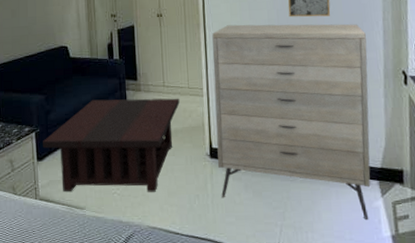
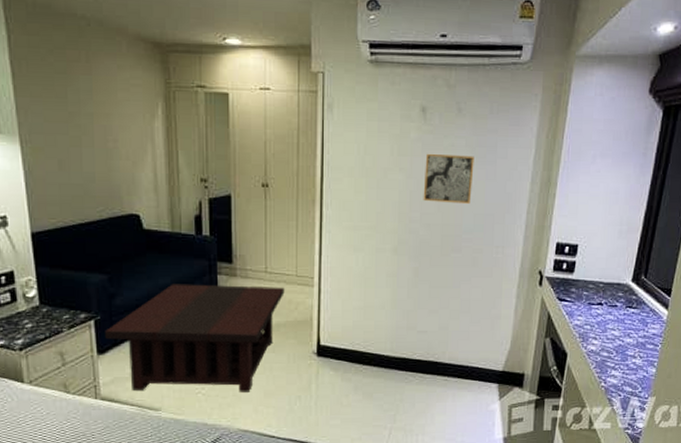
dresser: present [212,24,371,219] -> none [326,204,506,422]

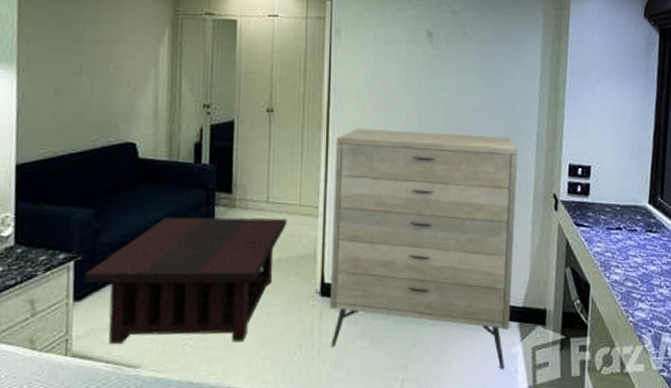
dresser: none [326,204,506,422] -> present [330,128,517,369]
wall art: present [423,153,474,204] -> none [432,76,481,126]

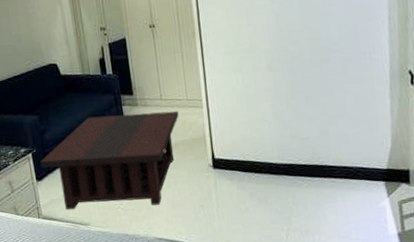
dresser: present [330,128,517,369] -> none [209,24,377,219]

